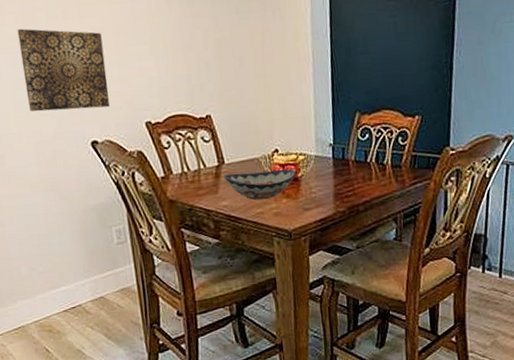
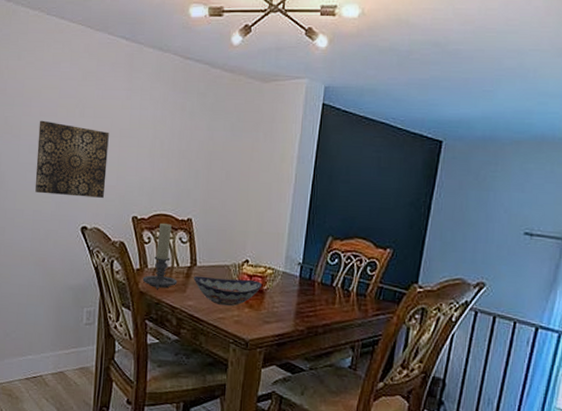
candle holder: none [169,123,208,195] -> present [142,223,178,289]

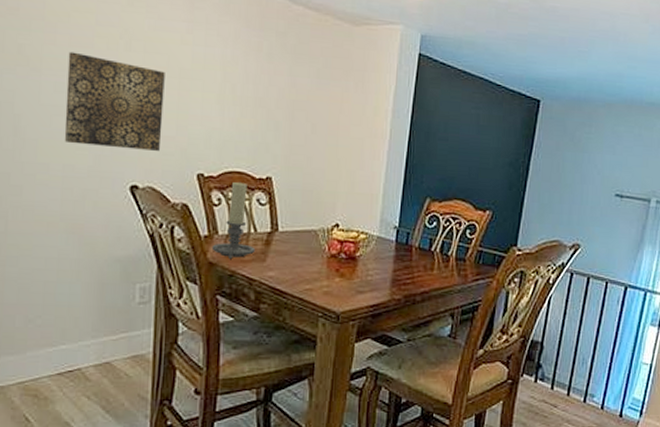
decorative bowl: present [193,276,262,307] -> none [275,242,354,276]

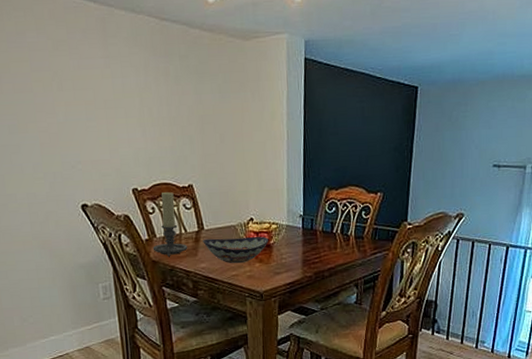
wall art: present [64,51,165,151] -> none [14,97,99,176]
decorative bowl: none [275,242,354,276] -> present [203,236,268,264]

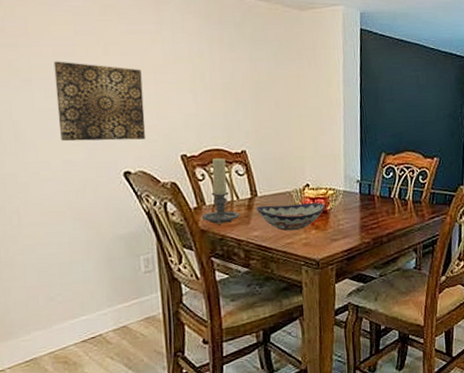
wall art: none [14,97,99,176] -> present [53,61,146,142]

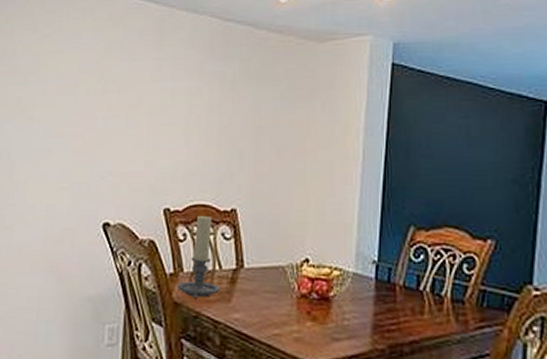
wall art: present [53,61,146,142] -> none [48,99,136,187]
decorative bowl: present [256,202,325,231] -> none [240,280,327,319]

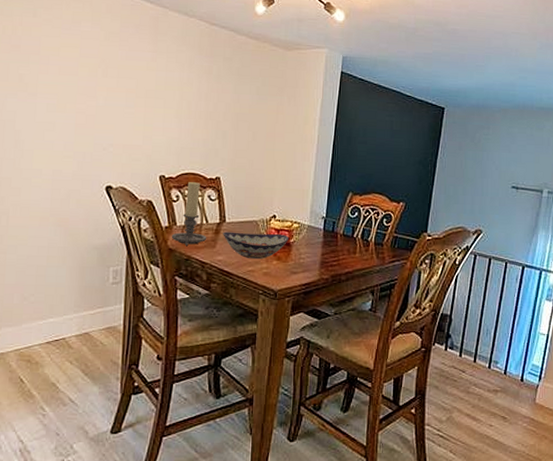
decorative bowl: none [240,280,327,319] -> present [223,231,289,260]

